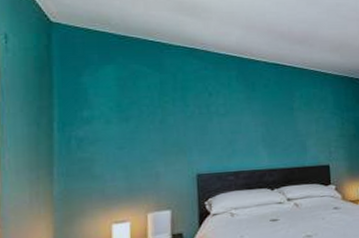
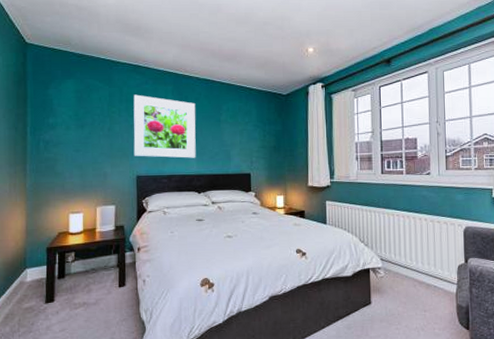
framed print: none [190,81,267,152] -> present [133,94,196,158]

